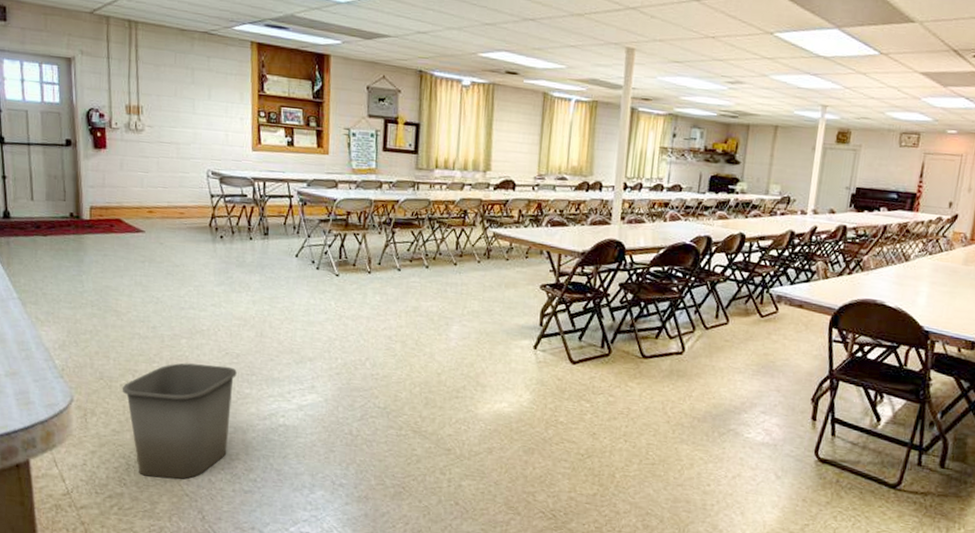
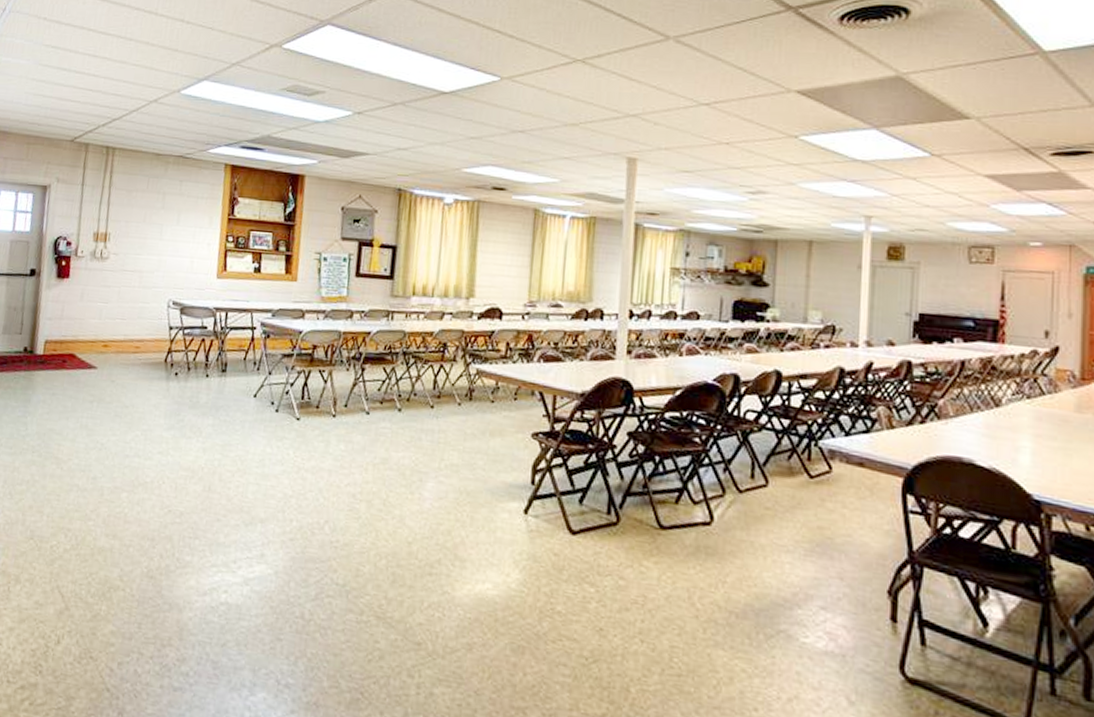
waste bin: present [122,362,237,480] -> none [51,521,179,669]

